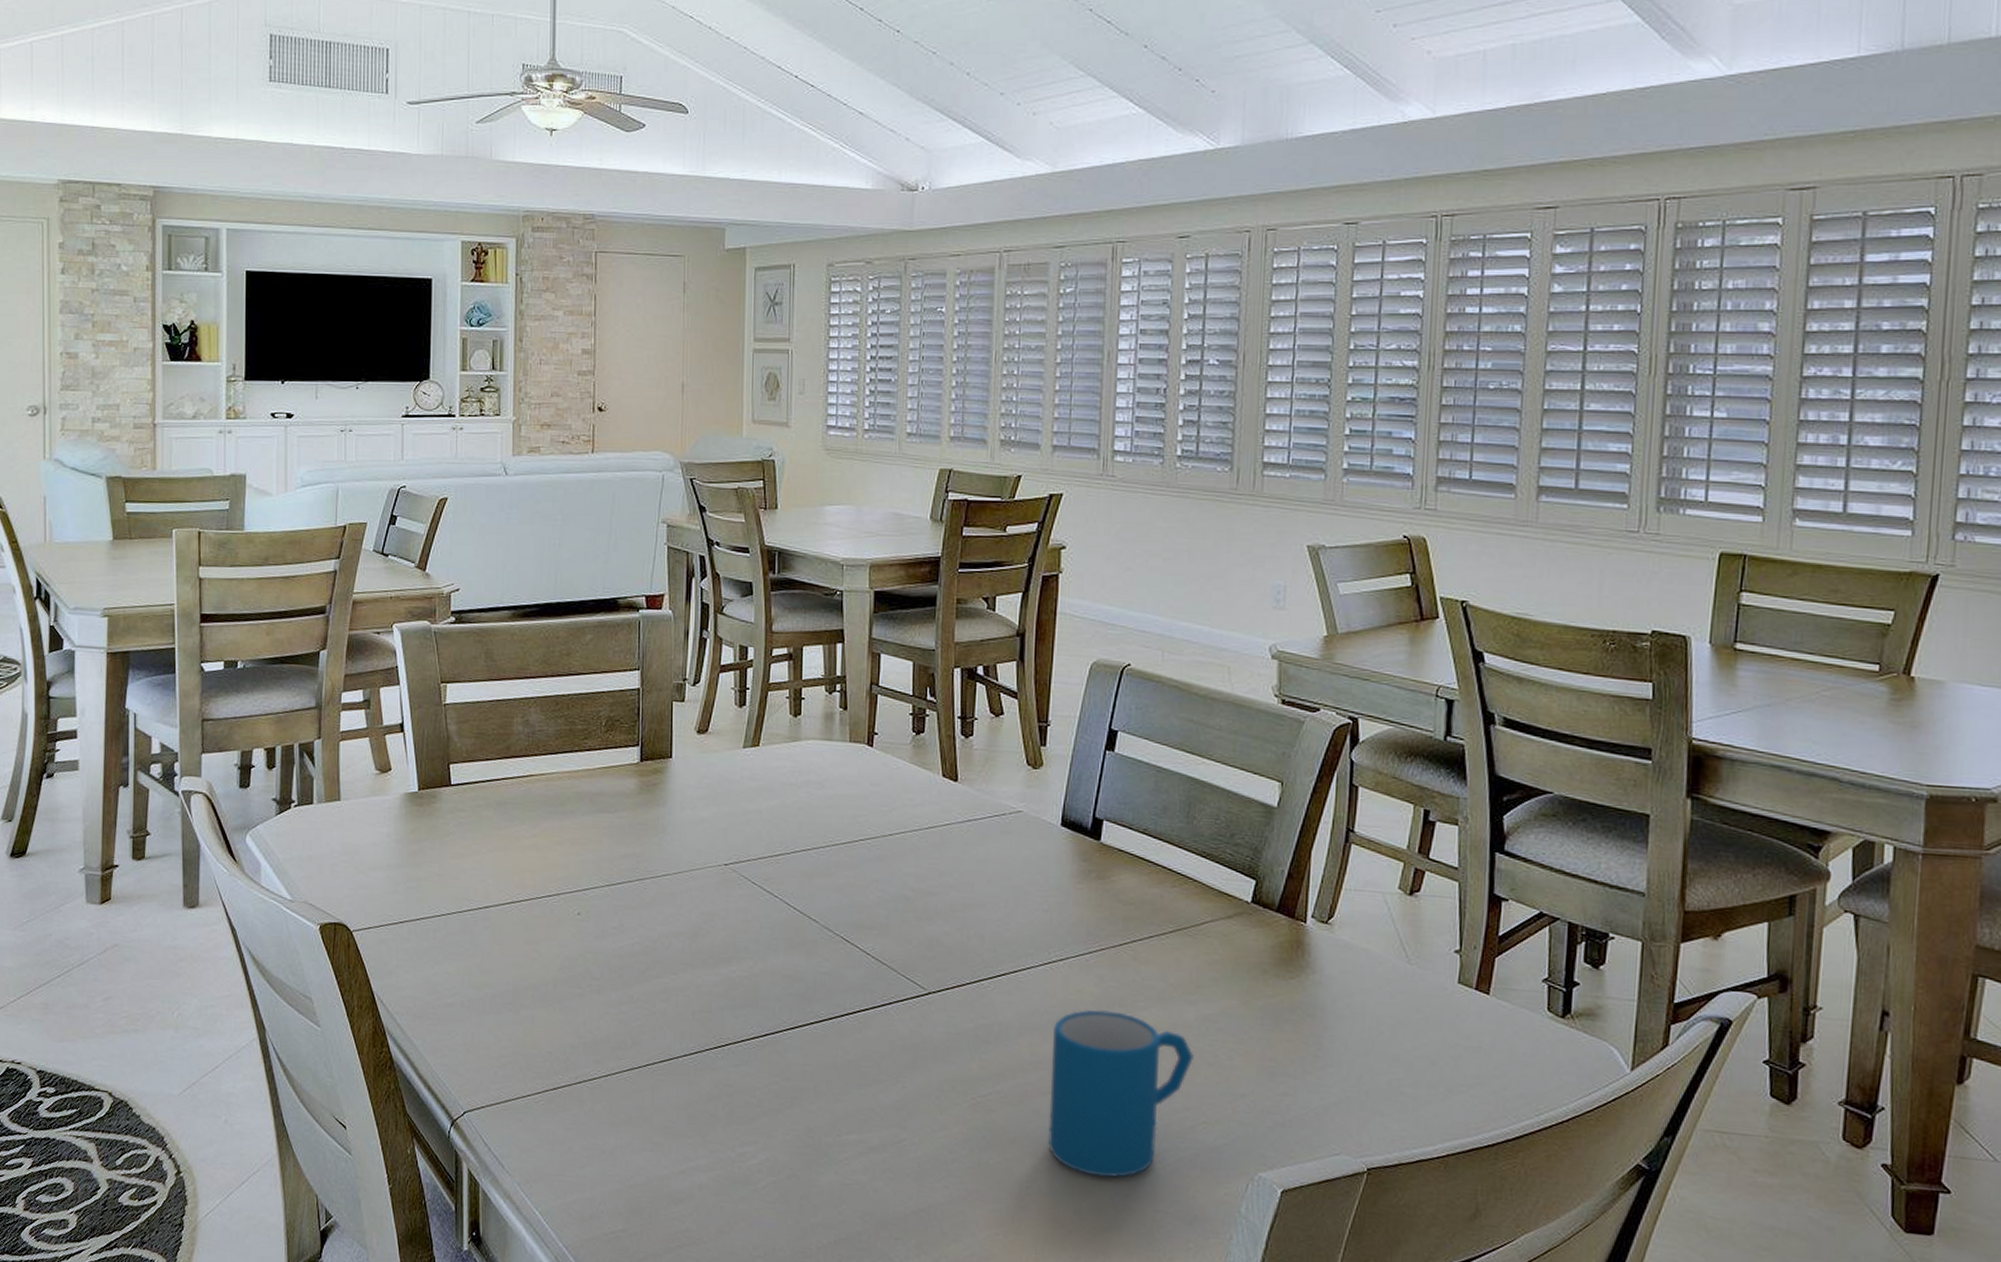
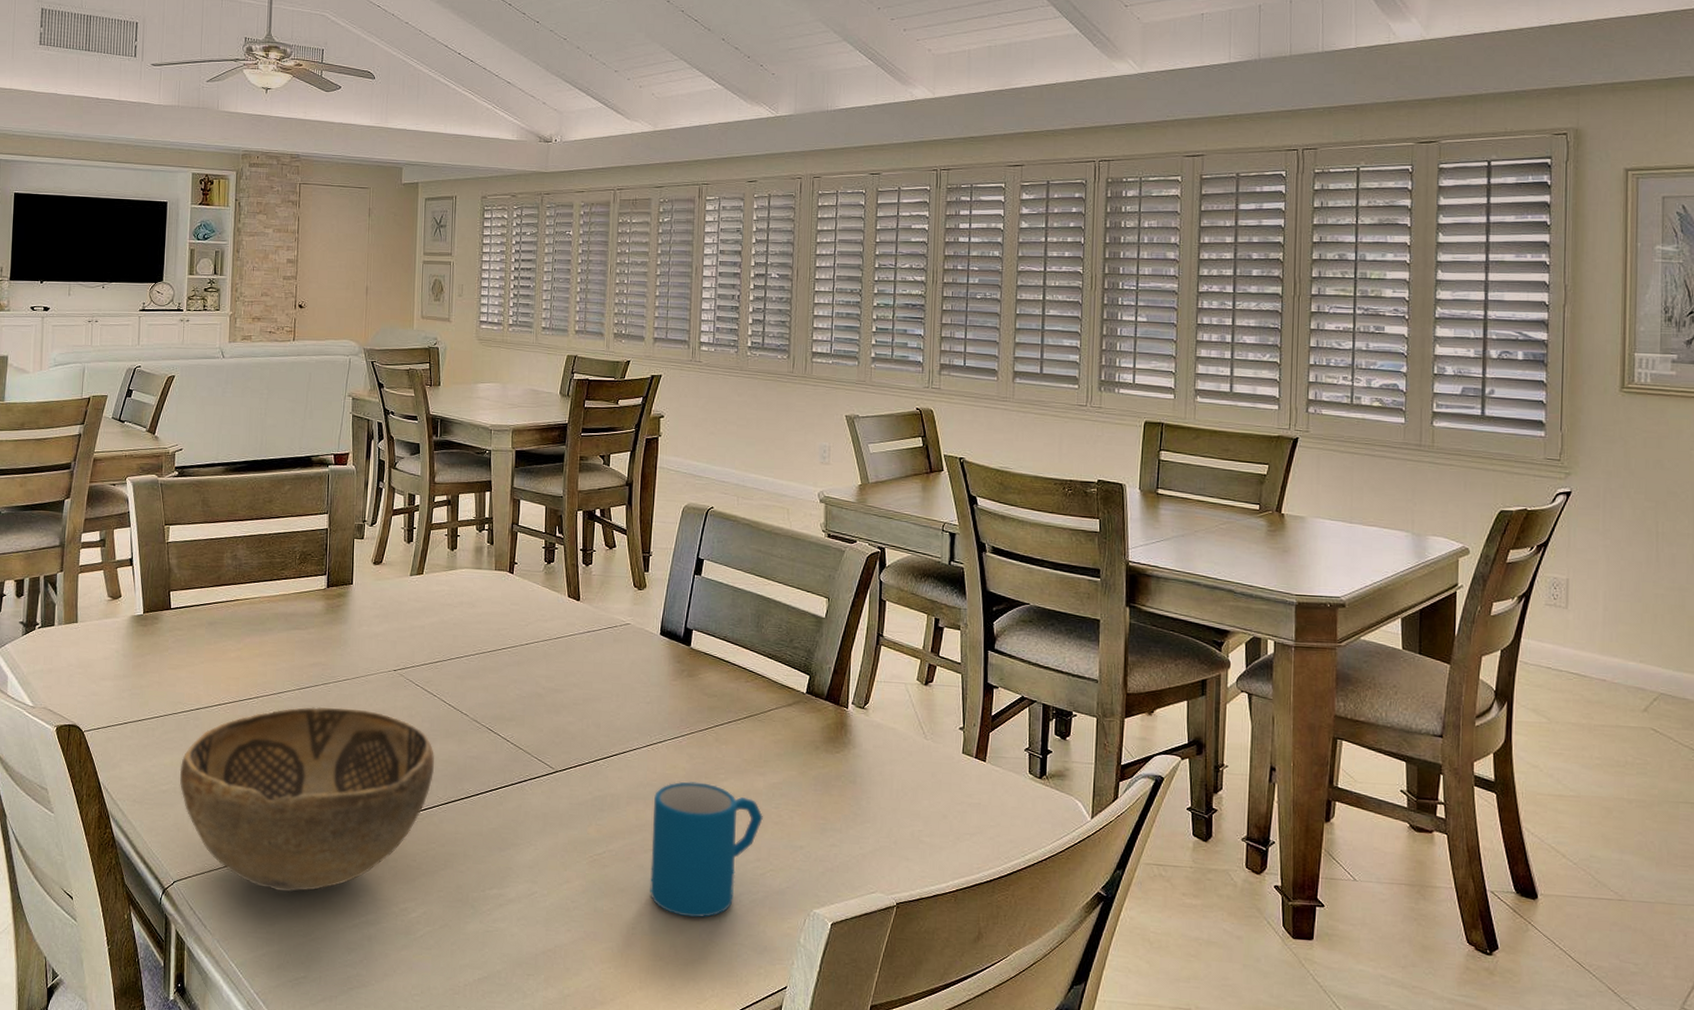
decorative bowl: none [467,907,777,1130] -> present [179,706,435,893]

